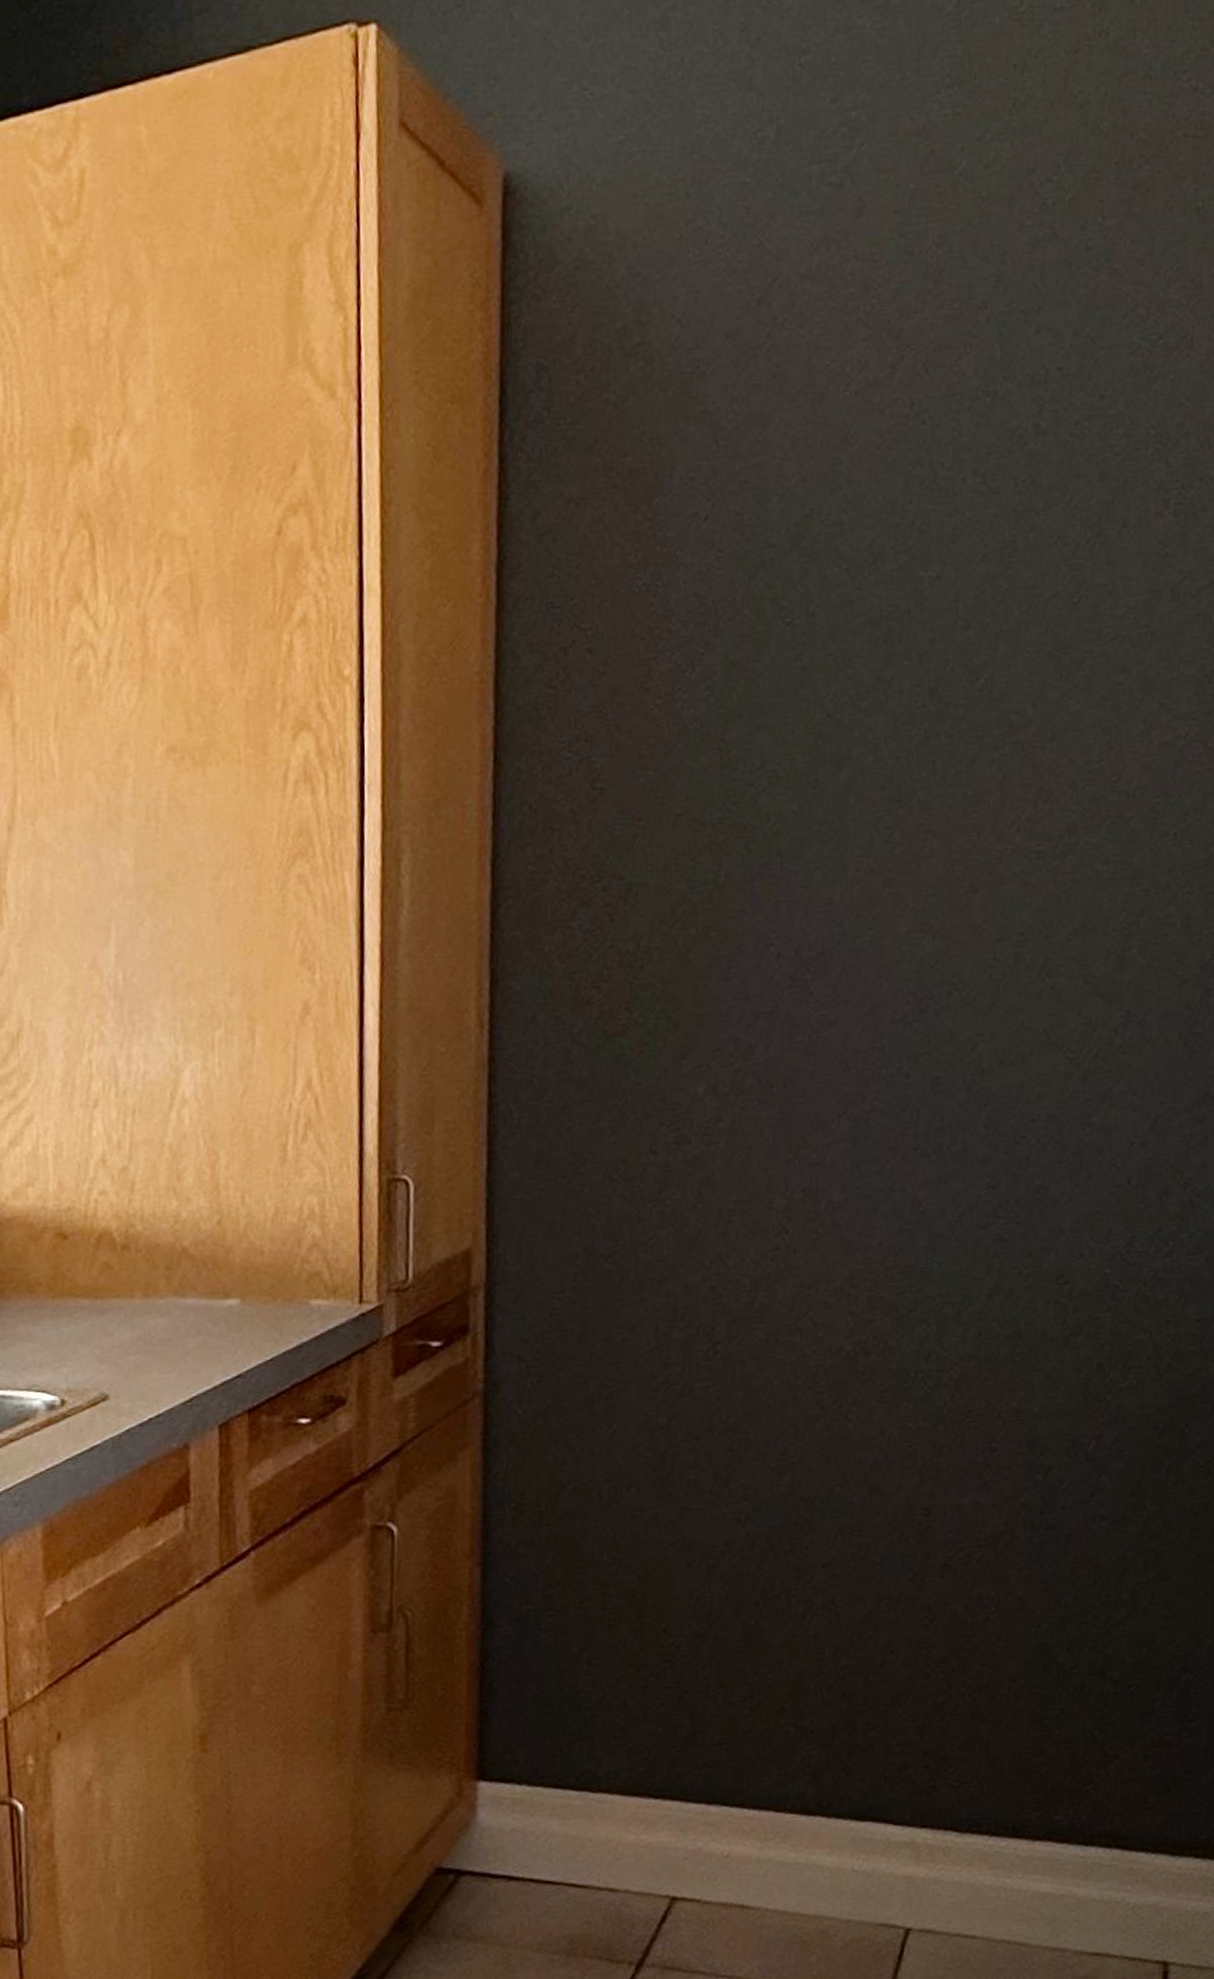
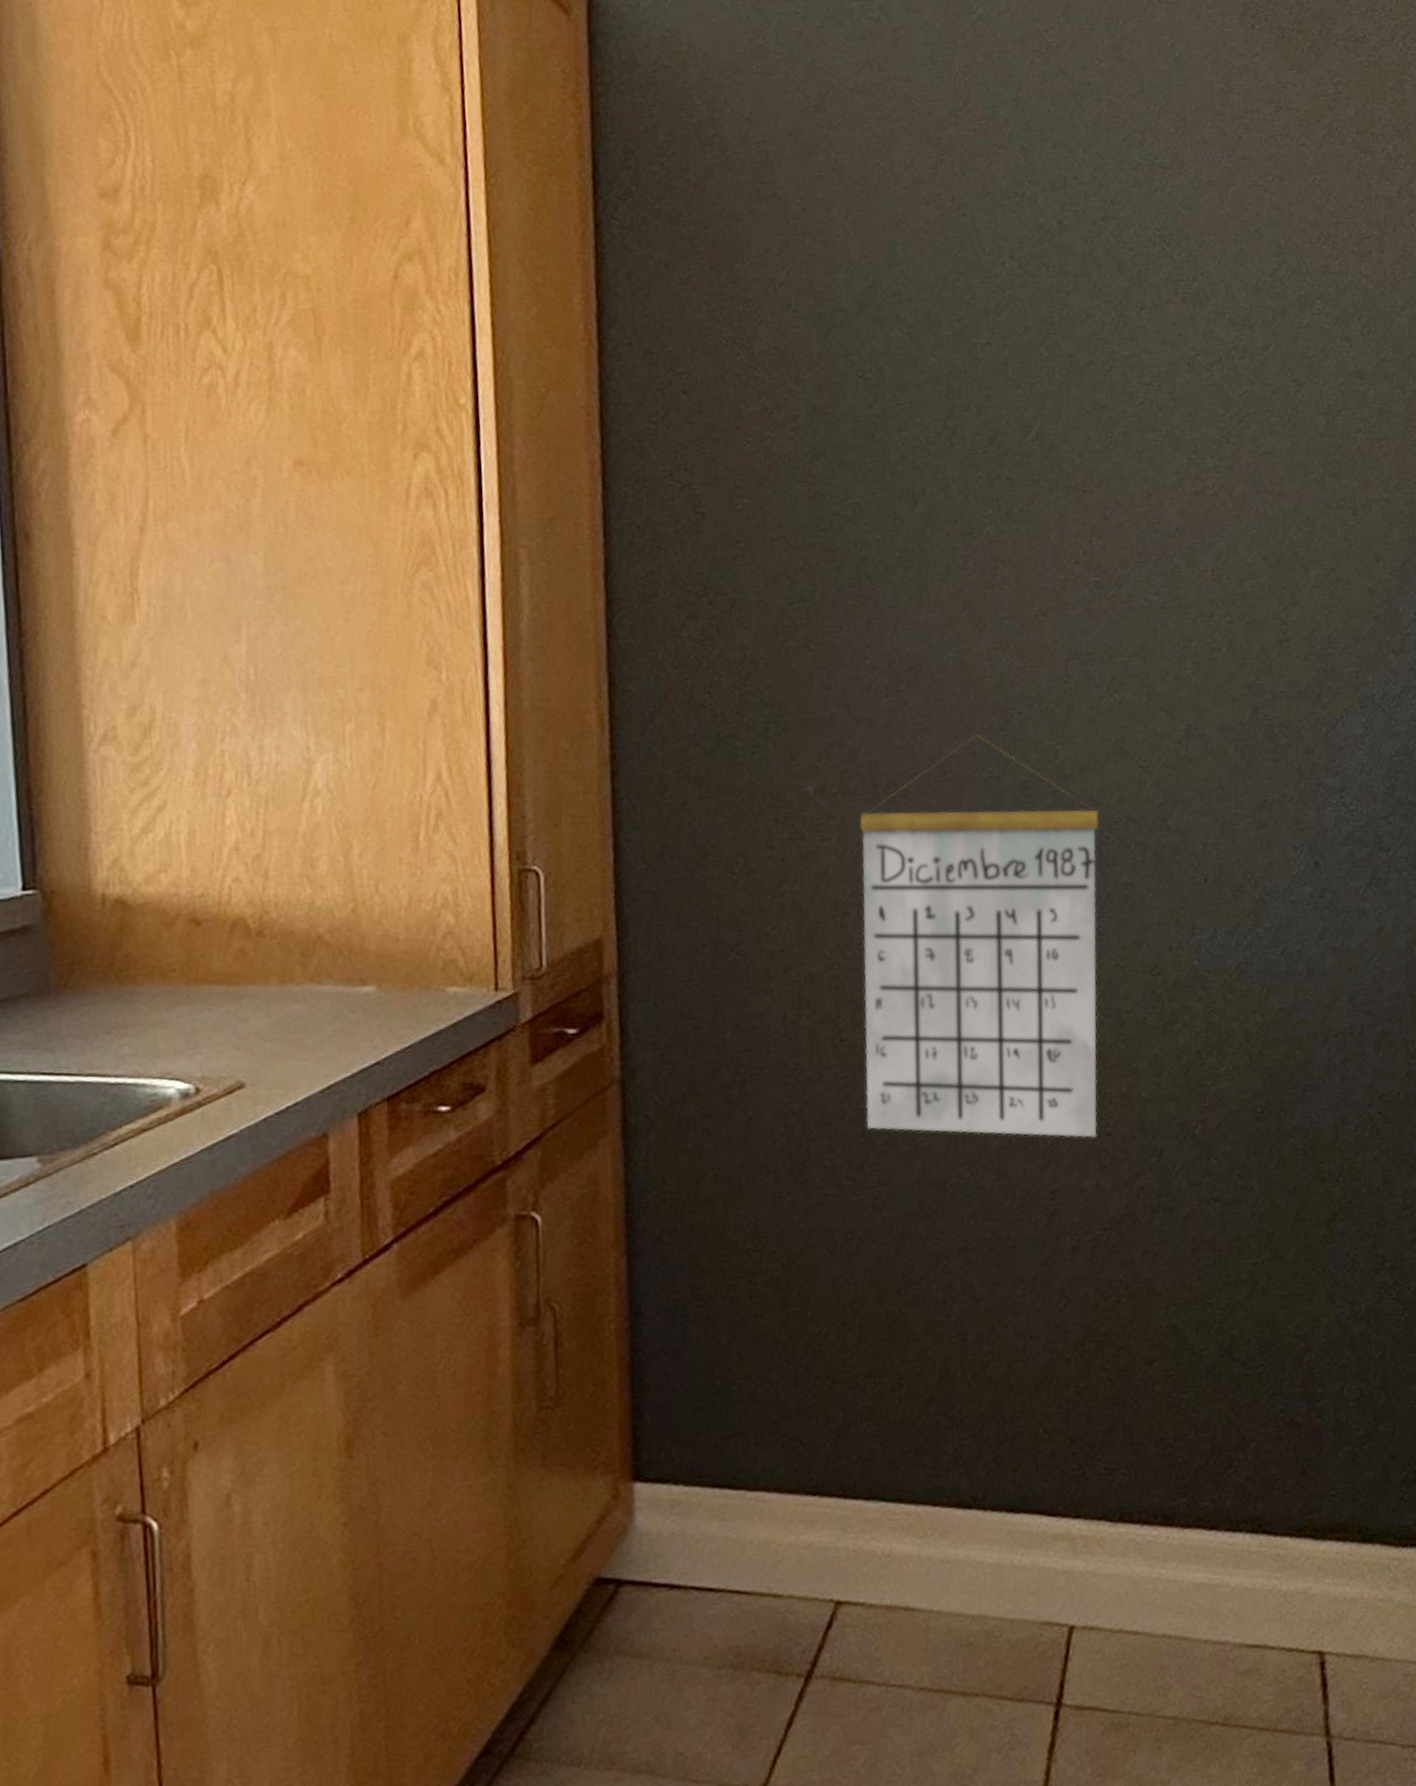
calendar: none [735,1026,1016,1454] -> present [860,734,1099,1138]

